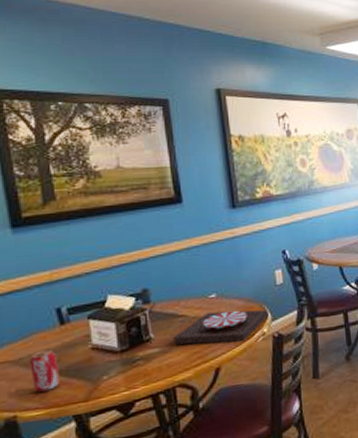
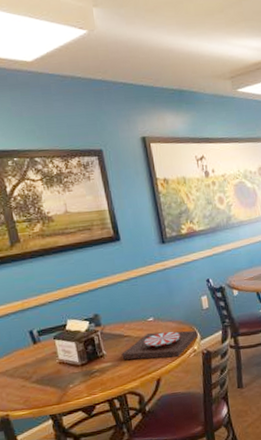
beverage can: present [30,348,61,393] -> none [13,363,38,397]

